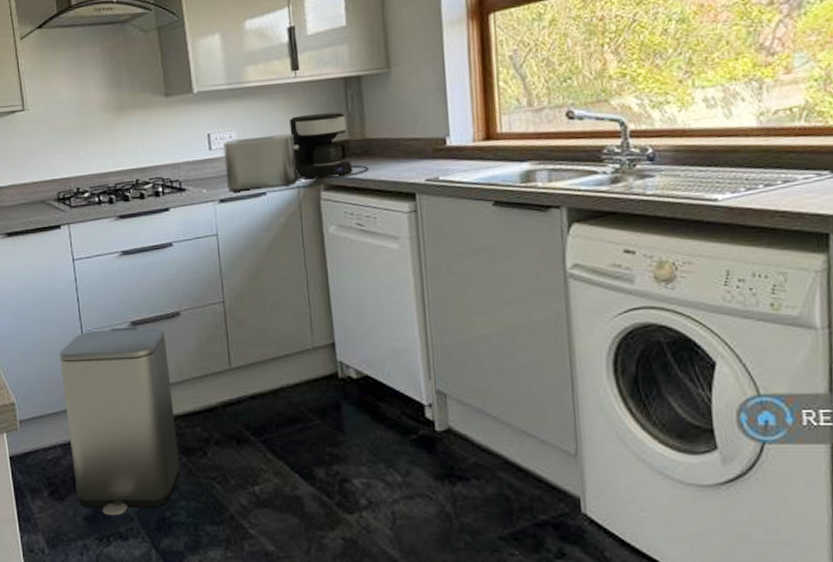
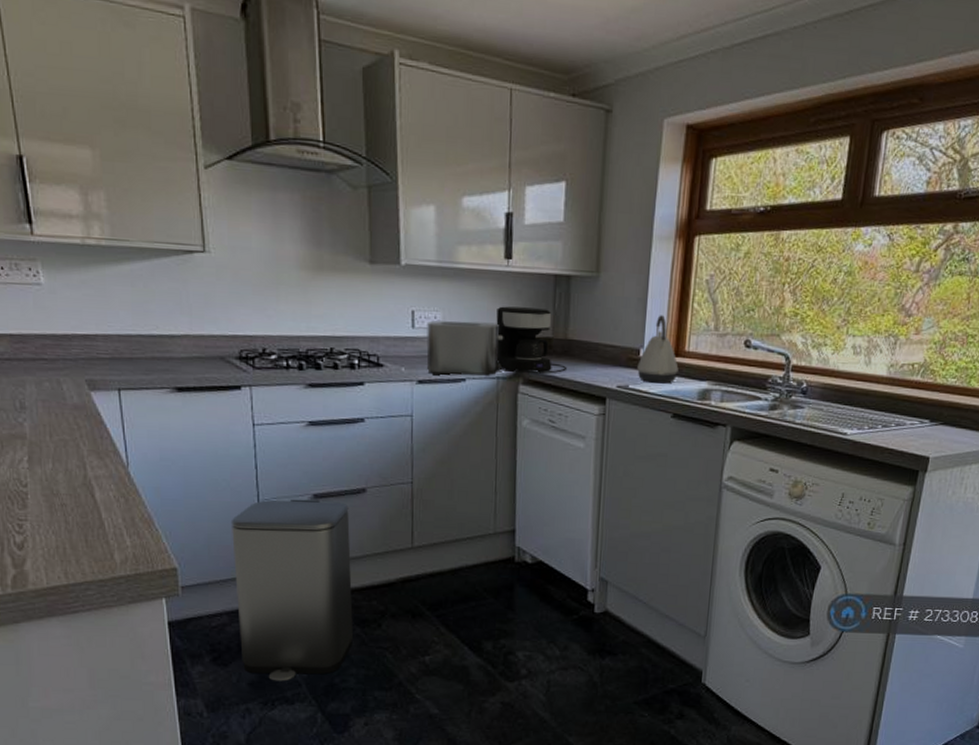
kettle: none [445,99,493,172] -> present [637,315,679,384]

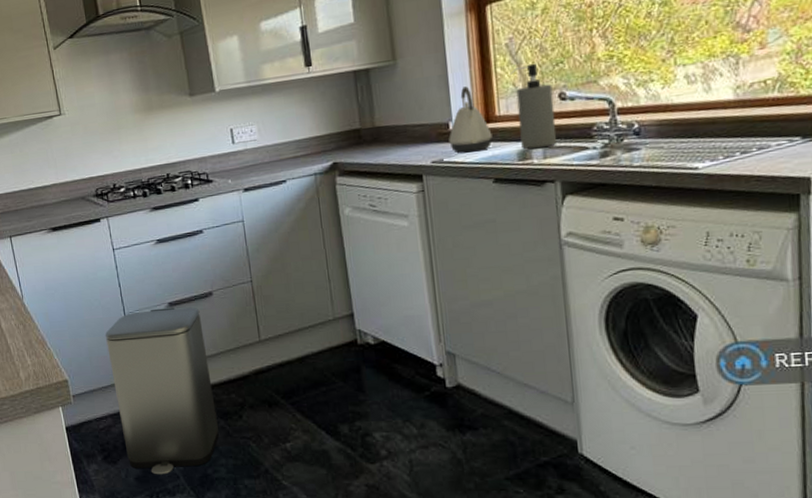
toaster: present [426,320,503,377] -> none [245,125,317,182]
coffee maker: present [496,306,566,374] -> none [305,103,379,167]
soap dispenser: none [703,305,741,391] -> present [510,63,557,149]

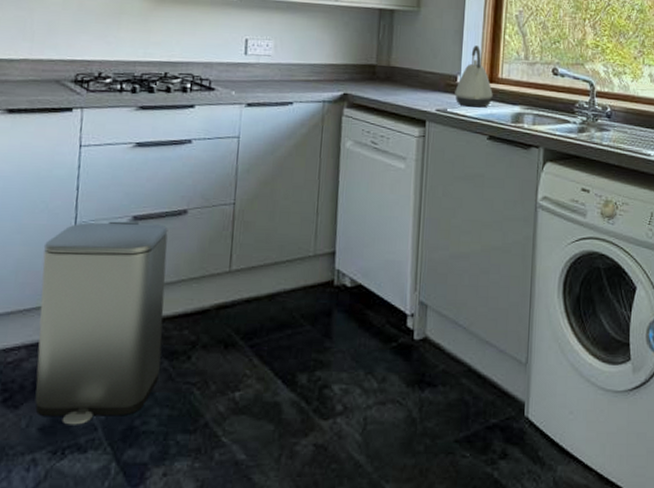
soap dispenser: present [510,63,557,149] -> none [516,37,548,115]

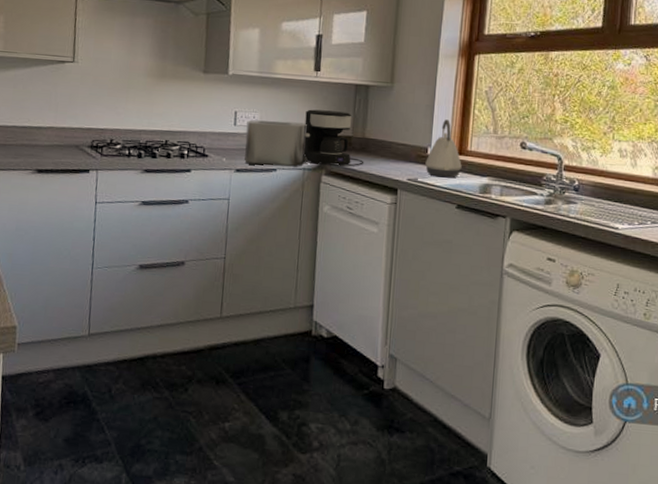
pedal bin: present [35,221,168,425] -> none [61,268,169,440]
toaster: none [256,48,330,101] -> present [244,120,310,168]
coffee maker: none [324,36,389,98] -> present [304,109,363,167]

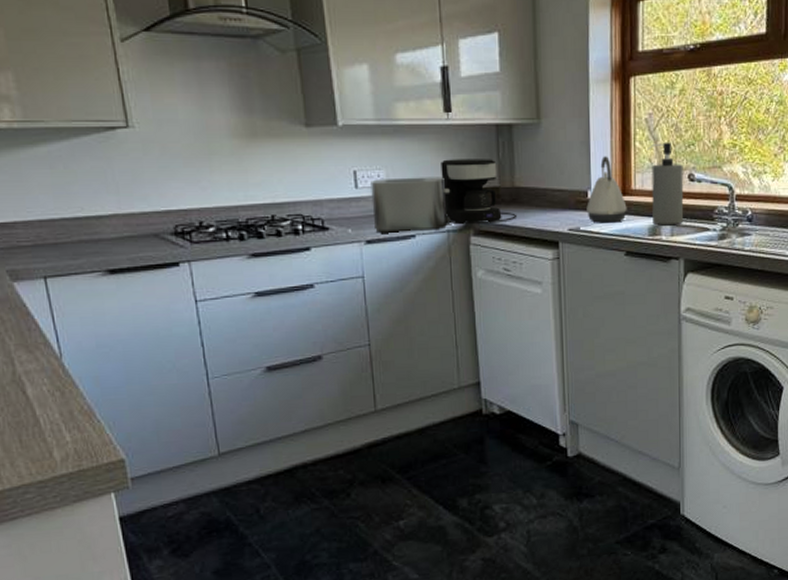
soap dispenser: none [484,112,517,186] -> present [647,142,684,226]

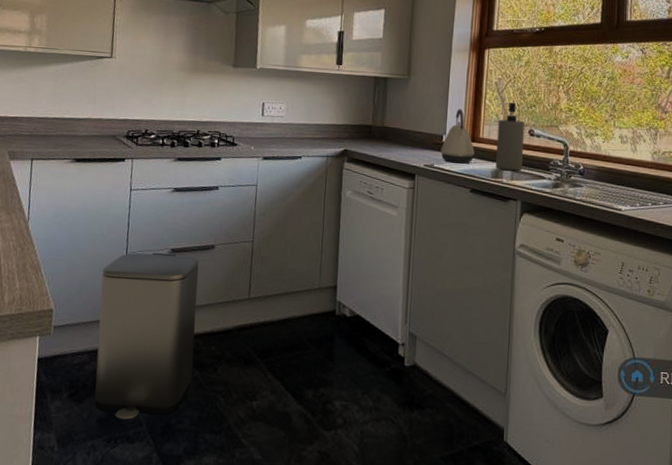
pedal bin: none [179,372,322,566] -> present [94,252,199,420]
toaster: present [370,177,451,234] -> none [271,110,333,156]
coffee maker: present [441,159,516,225] -> none [327,100,383,154]

